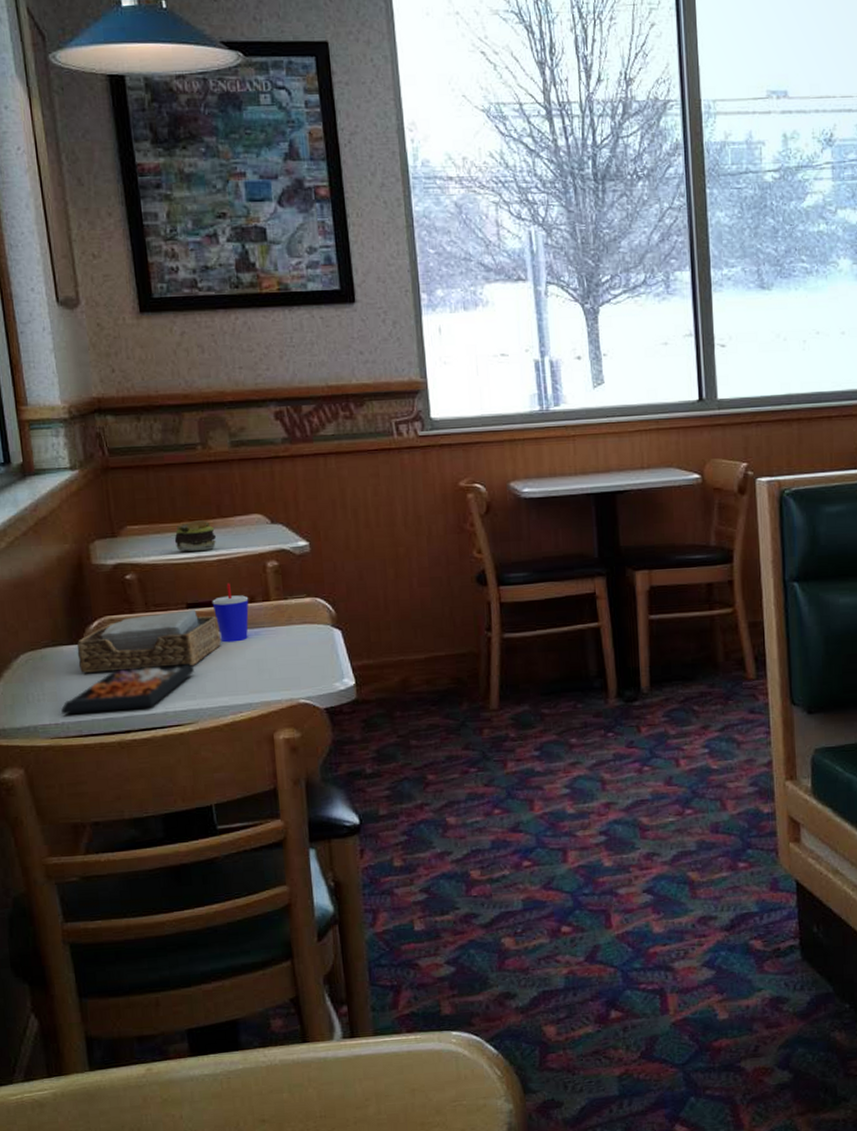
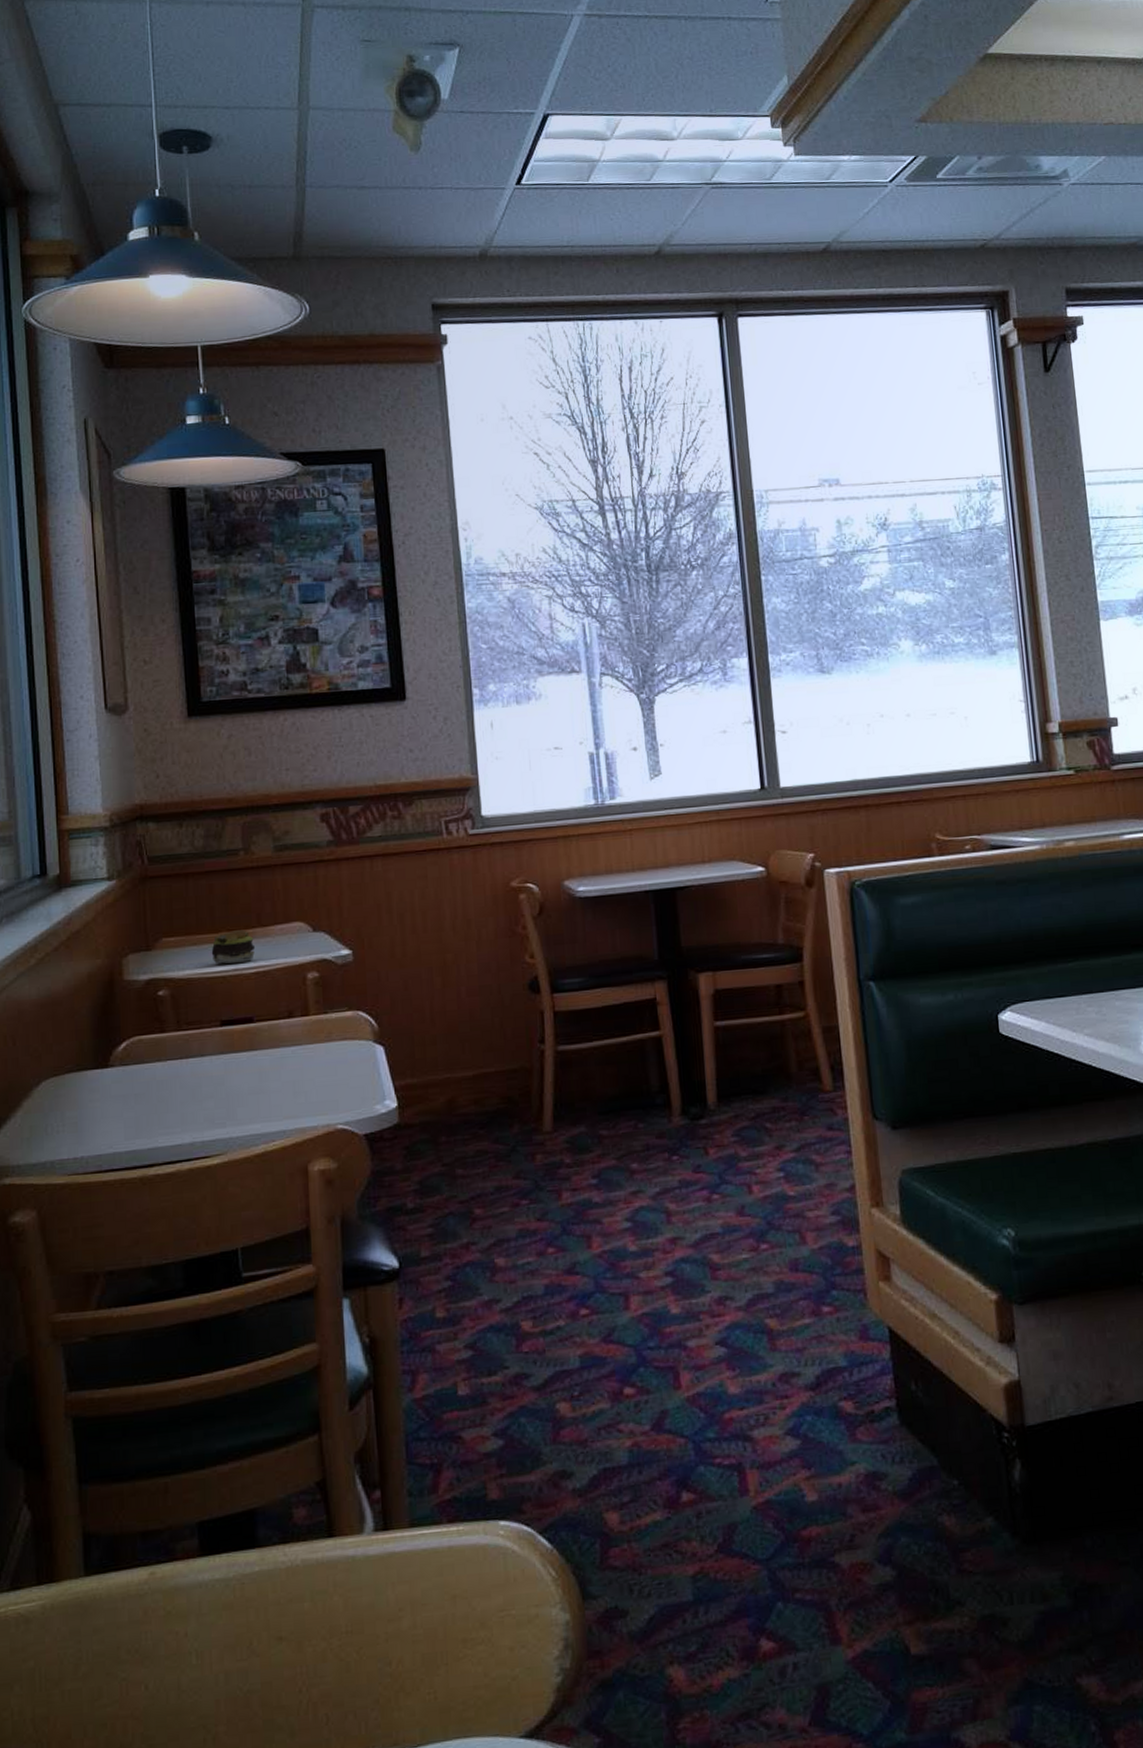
food tray: present [61,663,195,714] -> none [81,1086,227,1147]
napkin holder: present [76,609,221,673] -> none [102,1027,255,1100]
beverage cup: present [212,583,249,643] -> none [247,997,287,1063]

